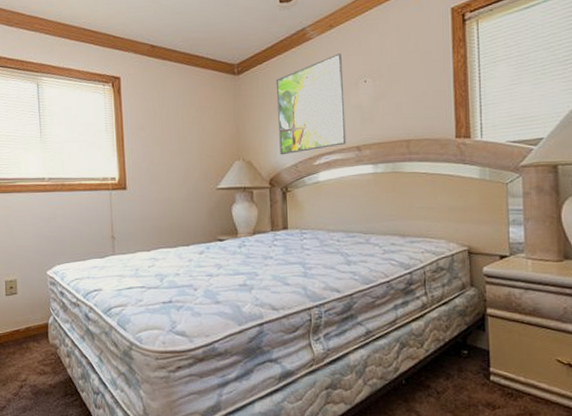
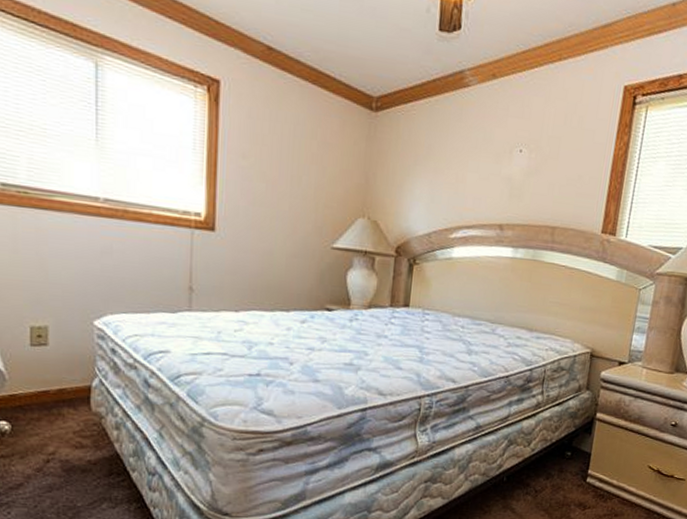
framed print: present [275,53,346,155] -> none [413,111,500,221]

